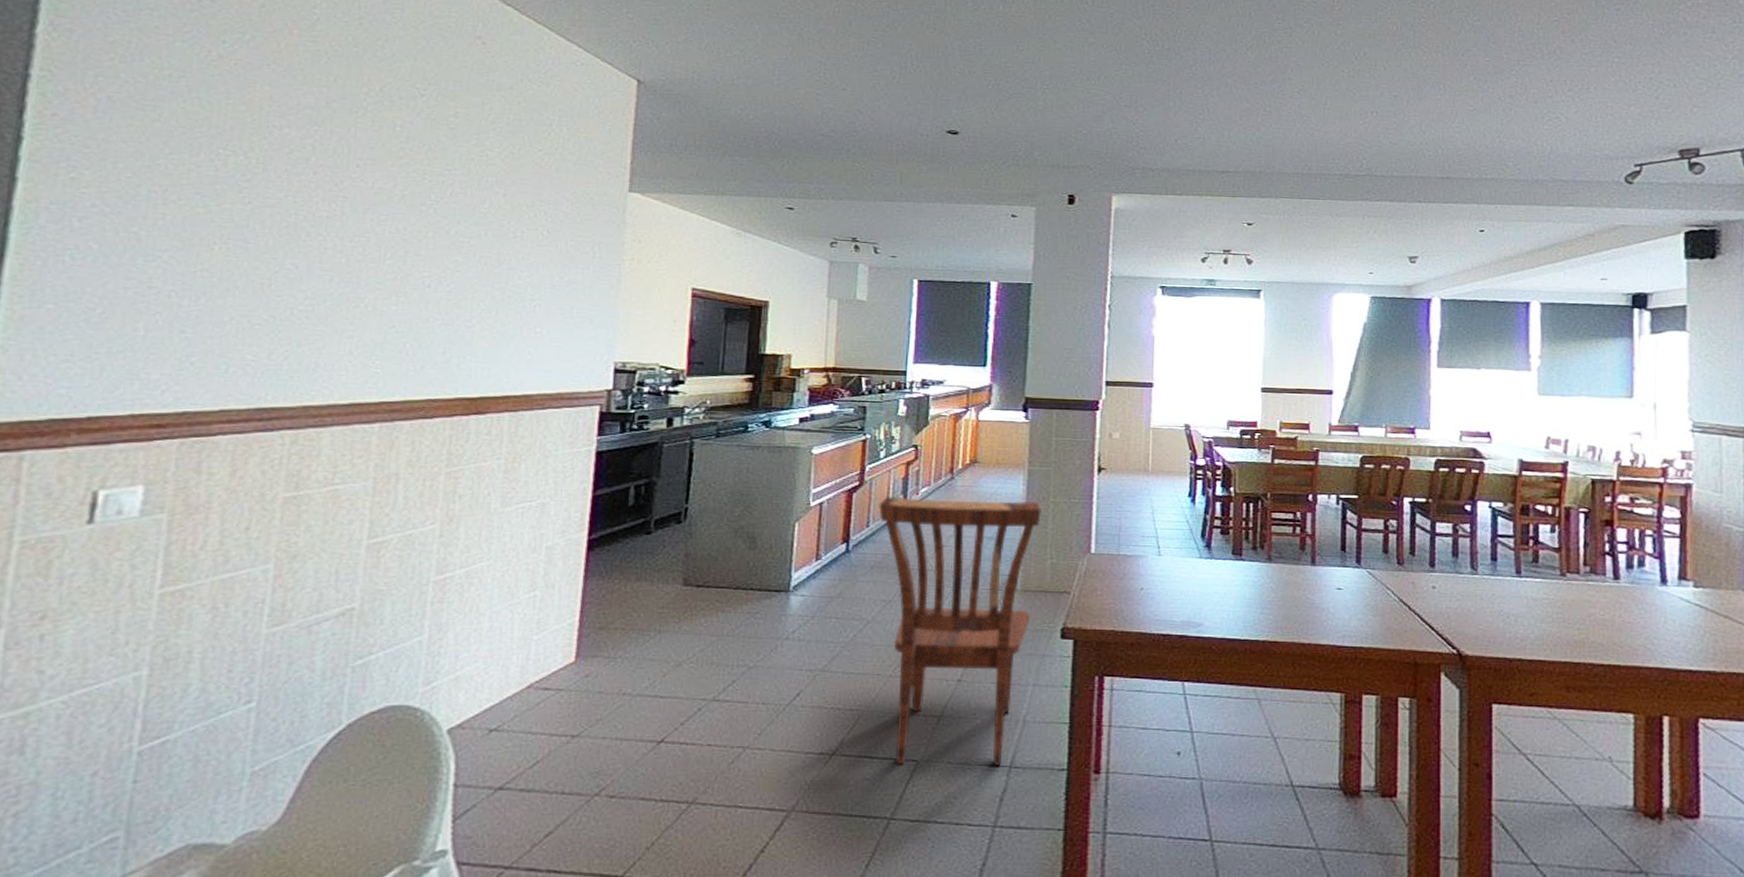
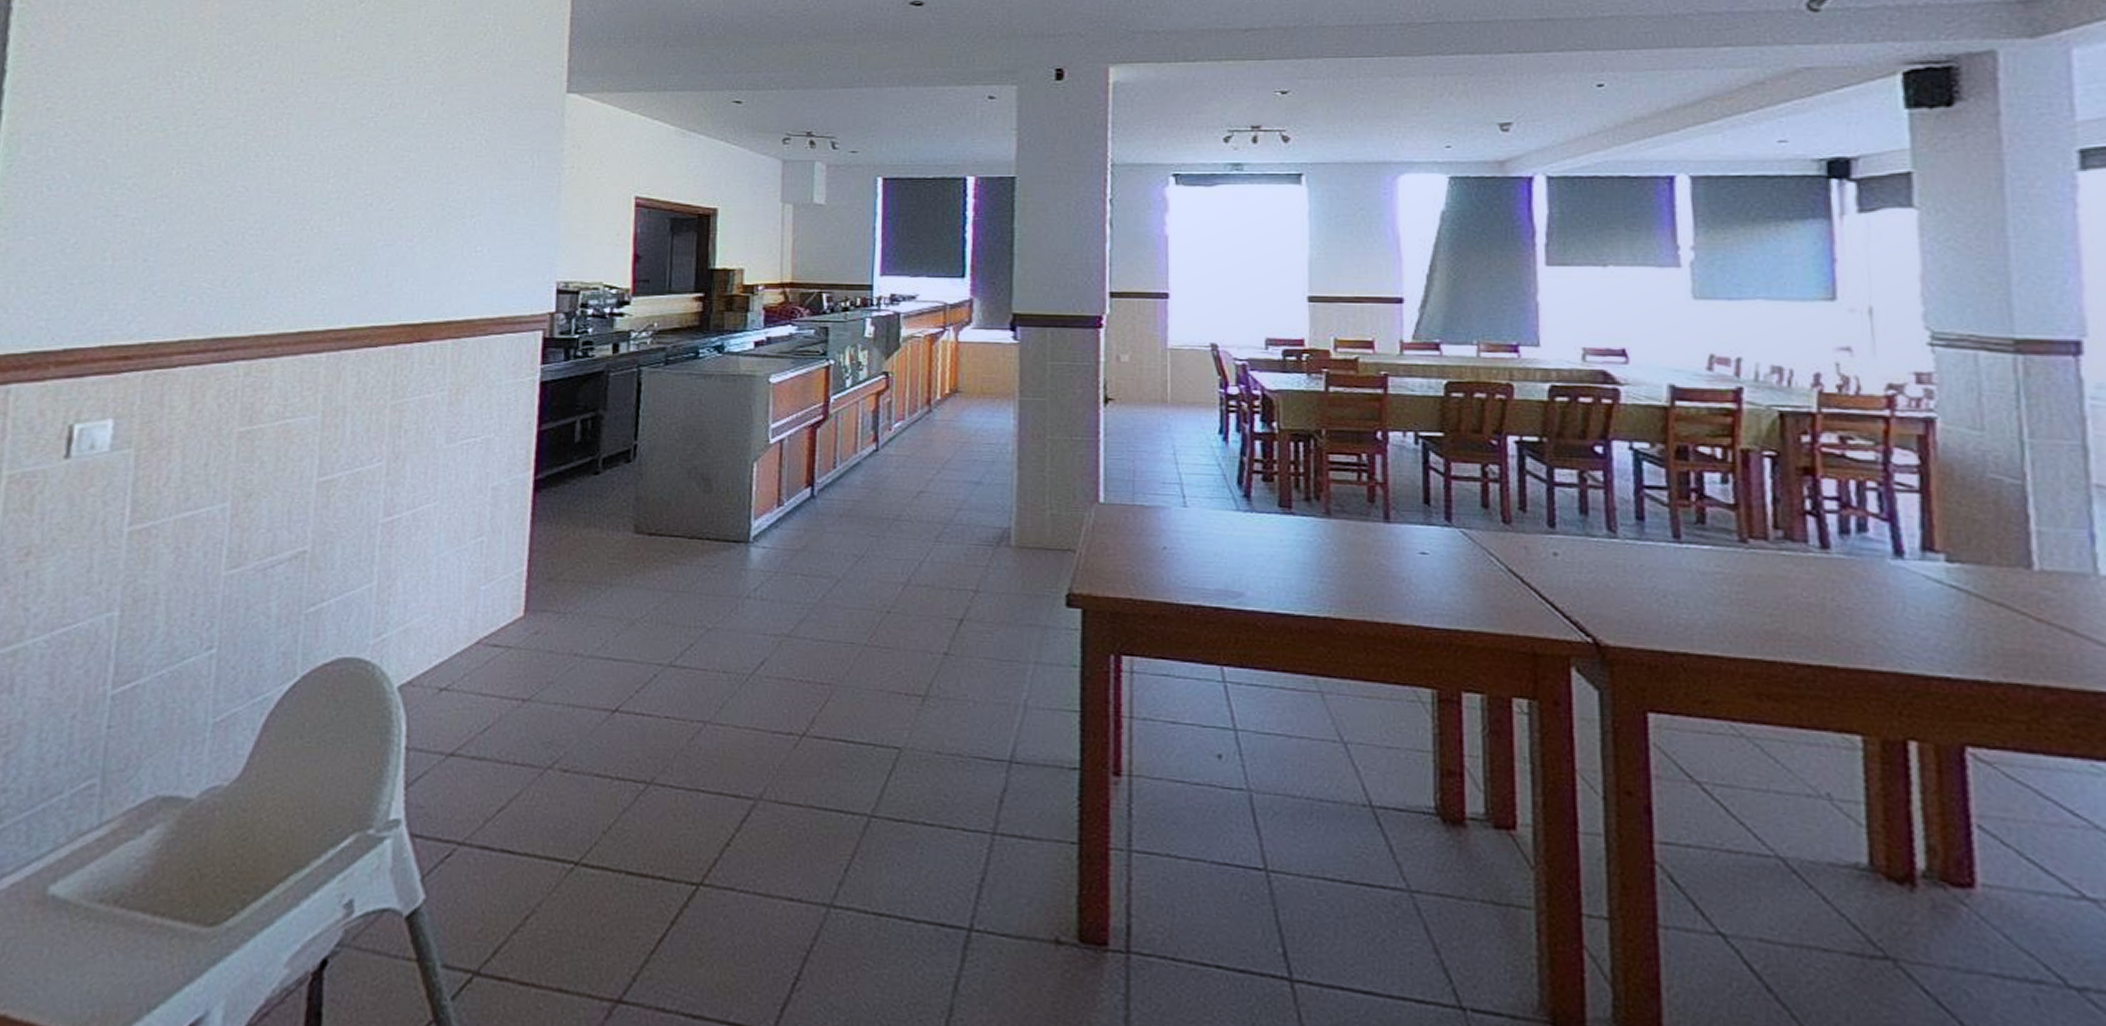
dining chair: present [879,496,1042,766] -> none [846,432,1037,760]

